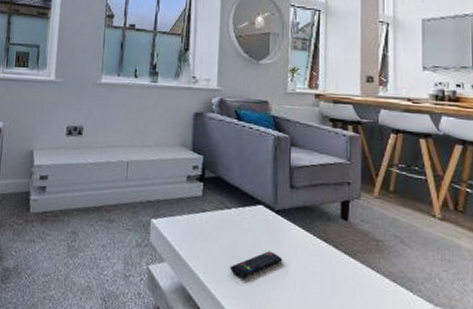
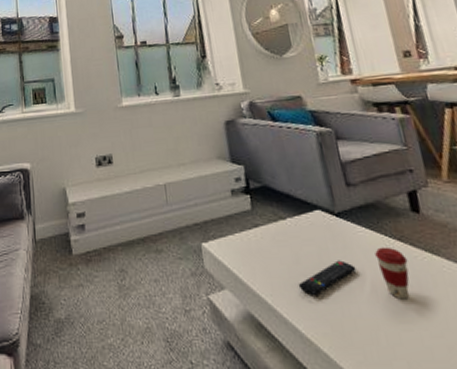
coffee cup: none [302,244,328,292] -> present [375,247,410,300]

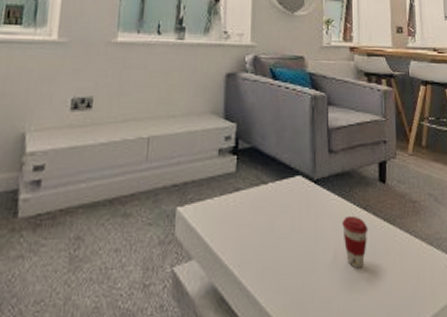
remote control: present [298,260,357,296] -> none [267,228,323,267]

